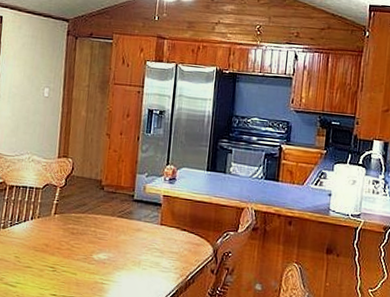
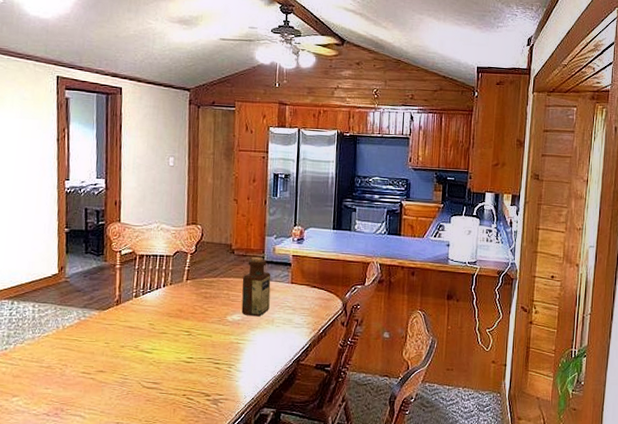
bottle: none [108,194,140,258] -> present [241,257,271,317]

